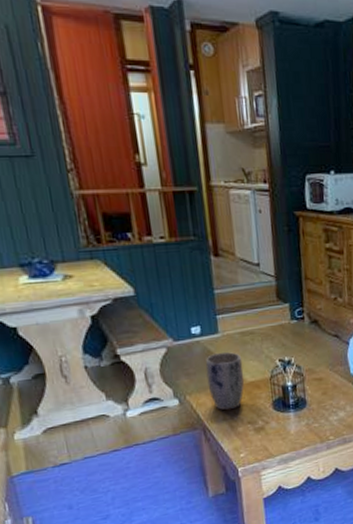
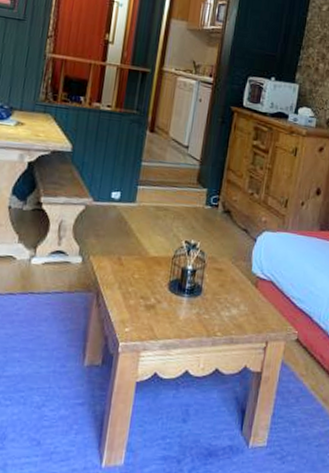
plant pot: present [205,351,244,411] -> none [112,221,151,281]

